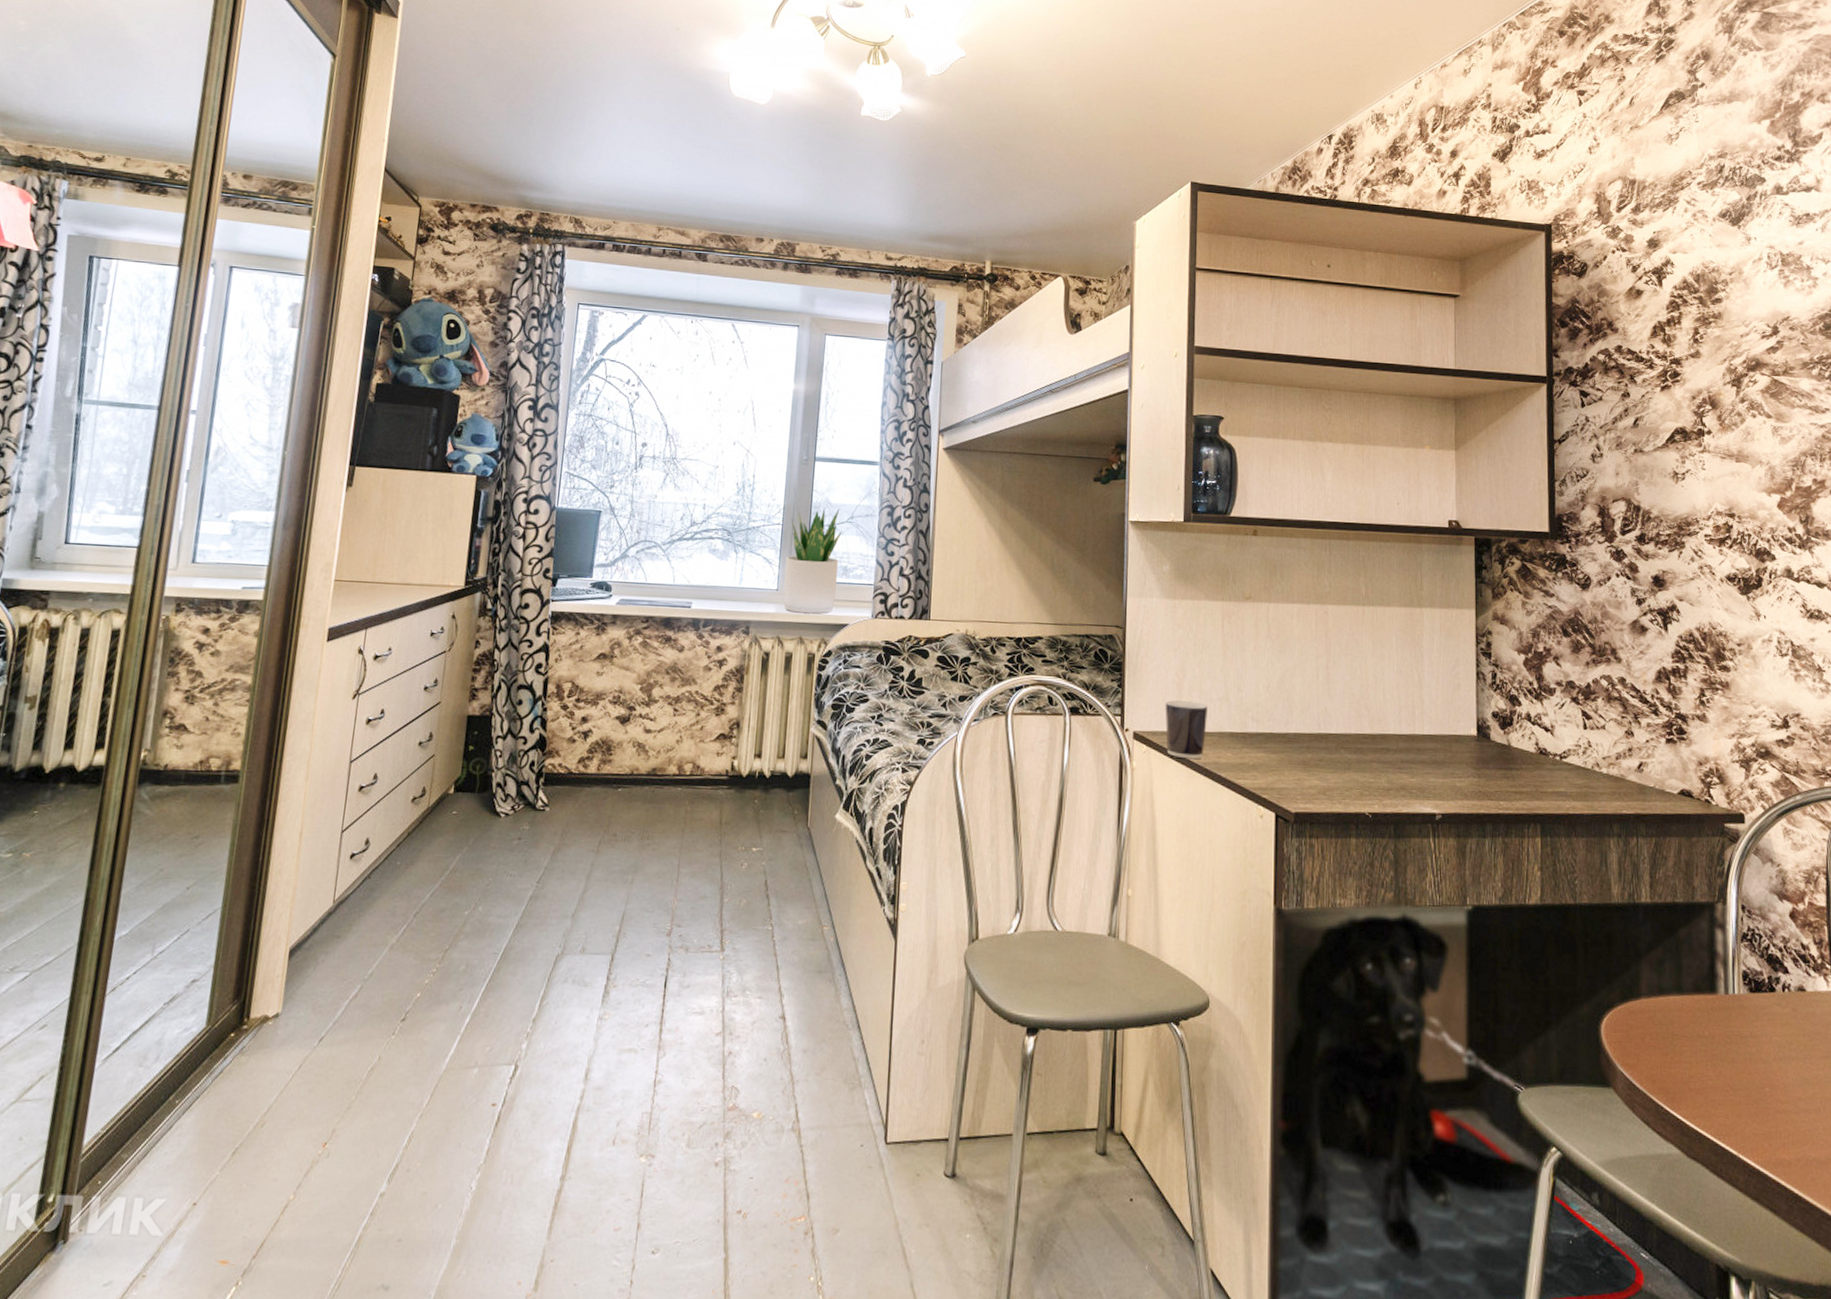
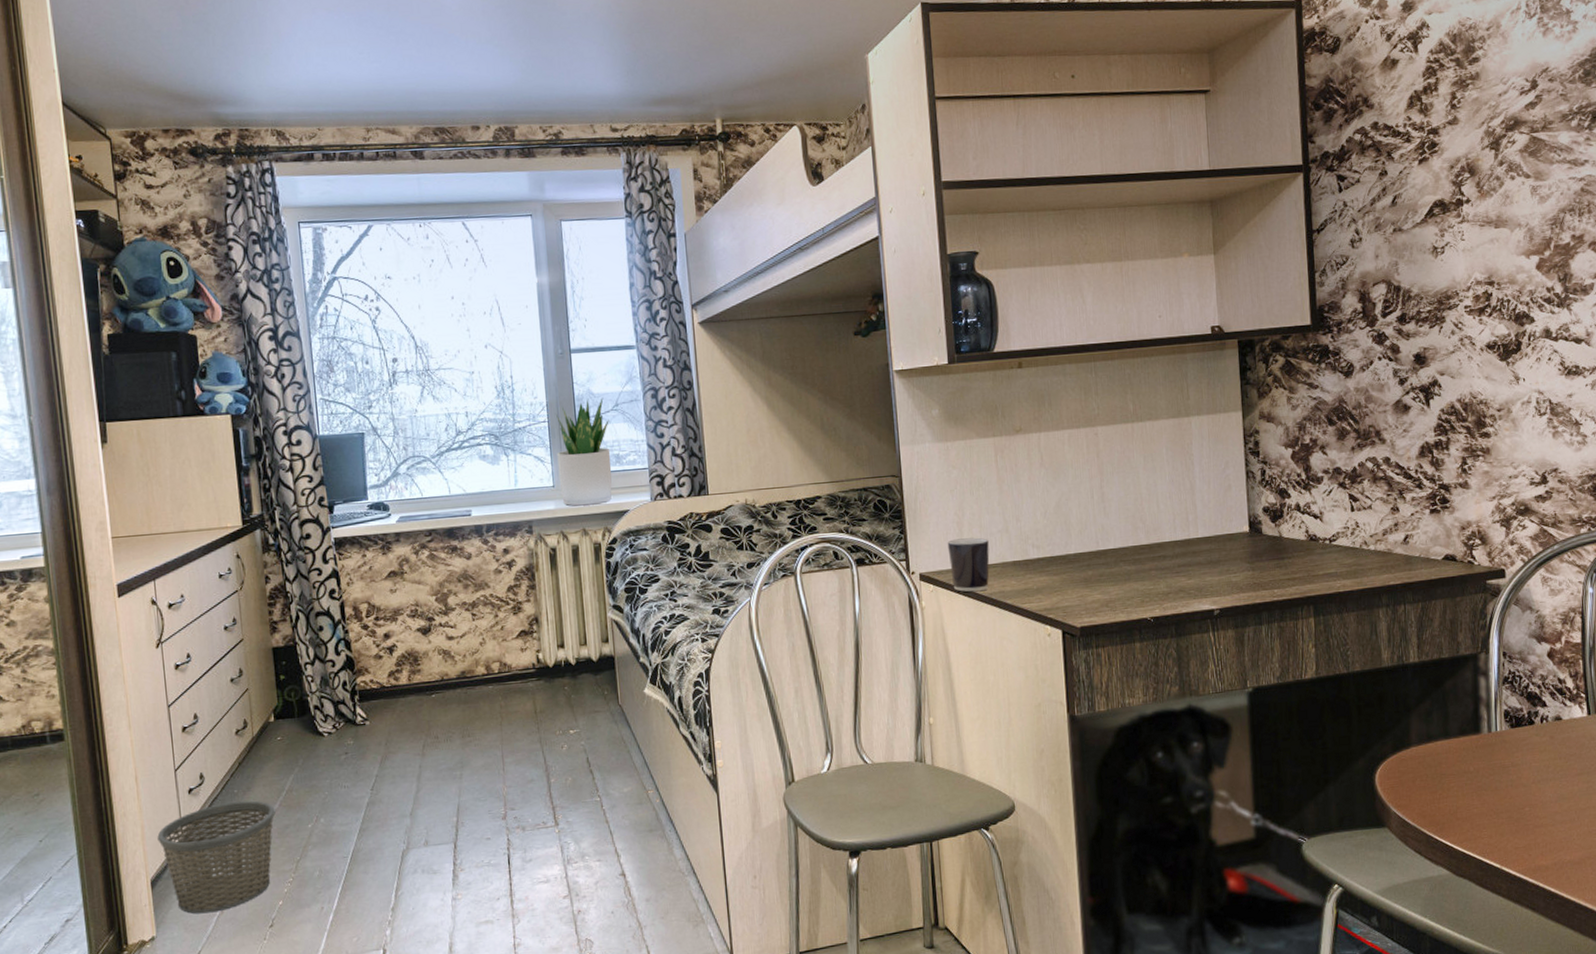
basket: none [307,874,435,995] -> present [157,800,276,914]

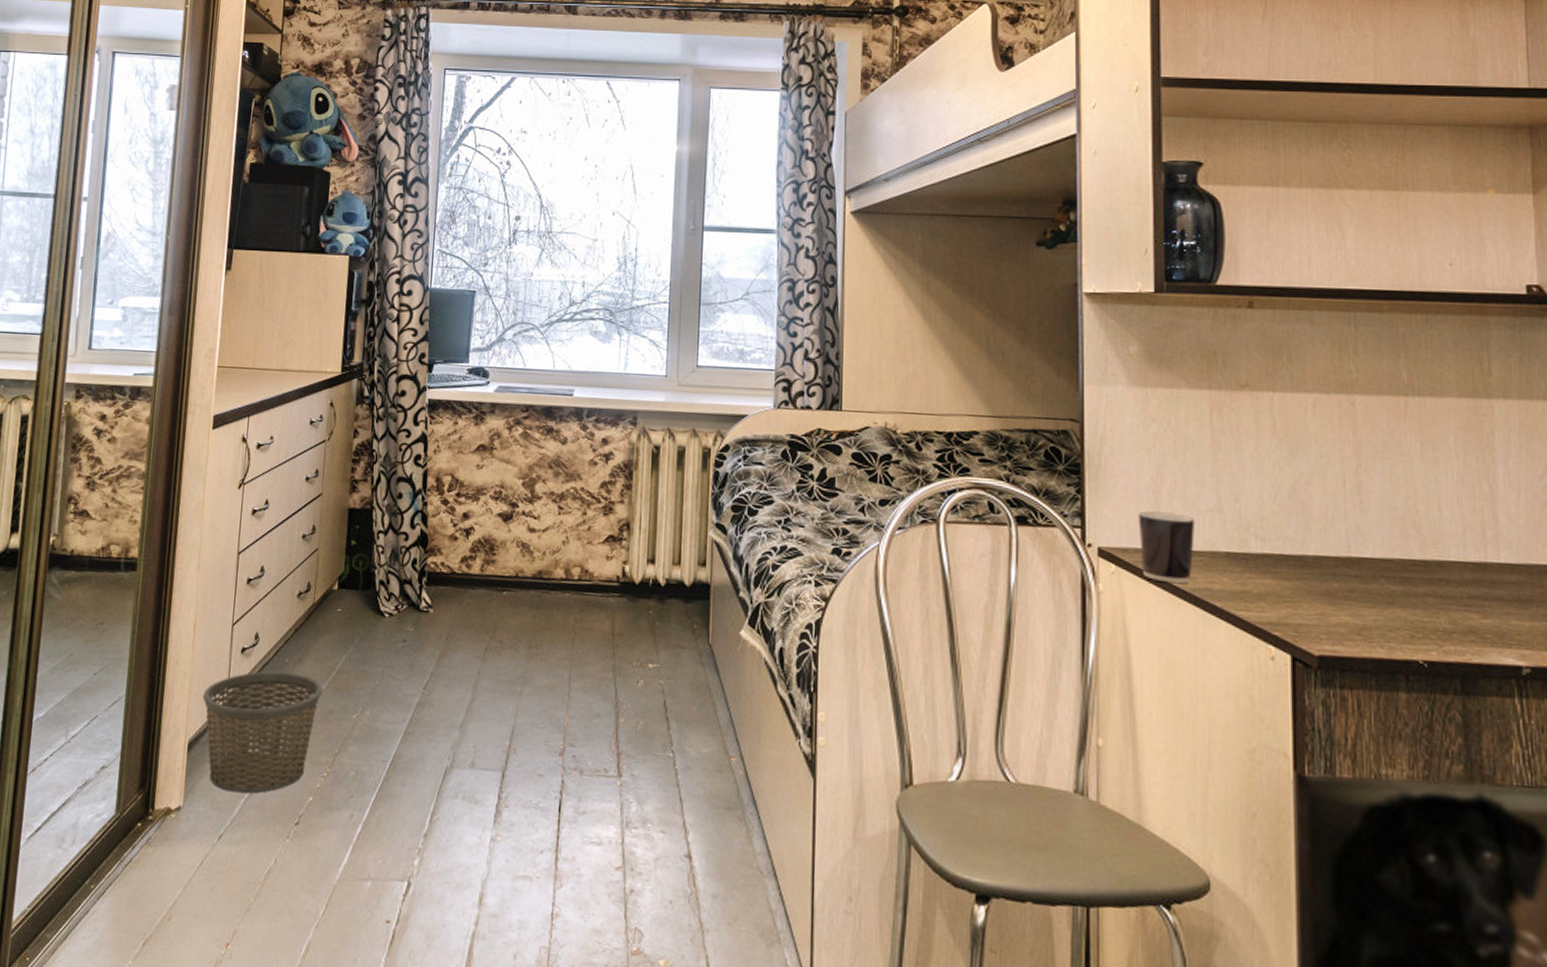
planter: present [555,397,612,506] -> none [673,282,737,404]

